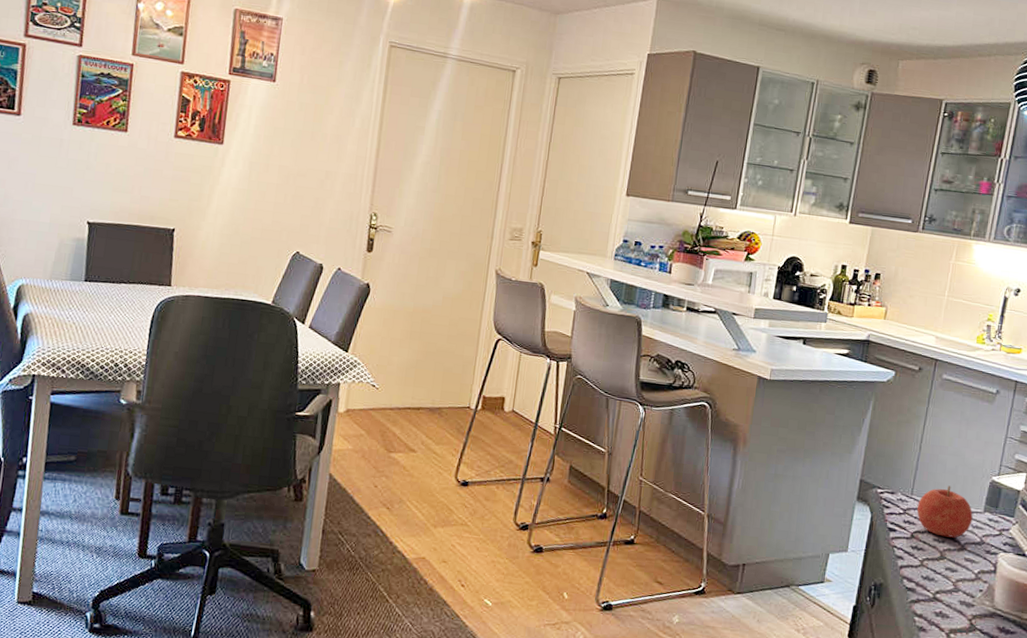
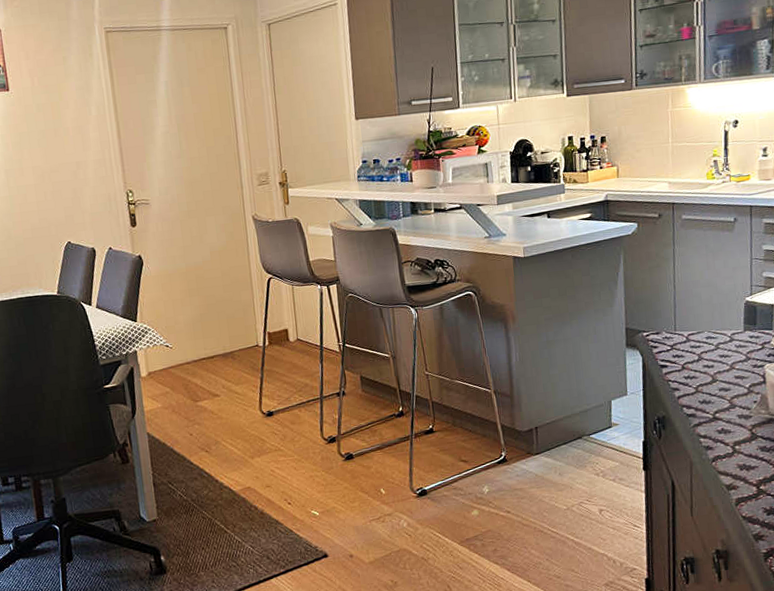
fruit: present [916,485,973,538] -> none [682,314,735,362]

